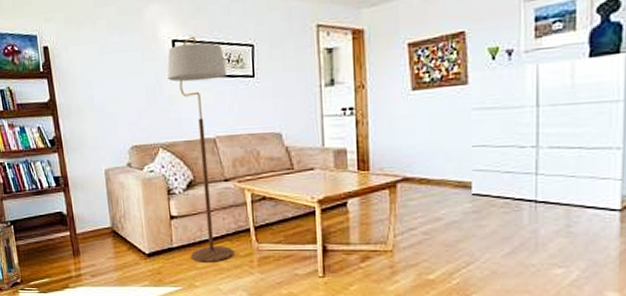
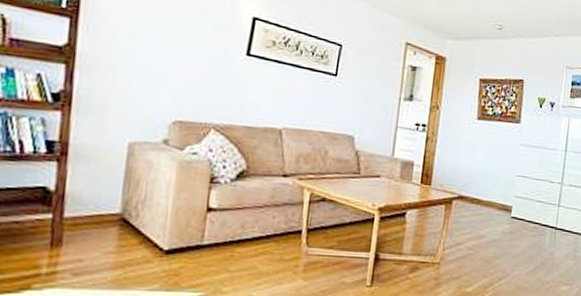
floor lamp: present [167,36,234,262] -> none [223,19,309,265]

